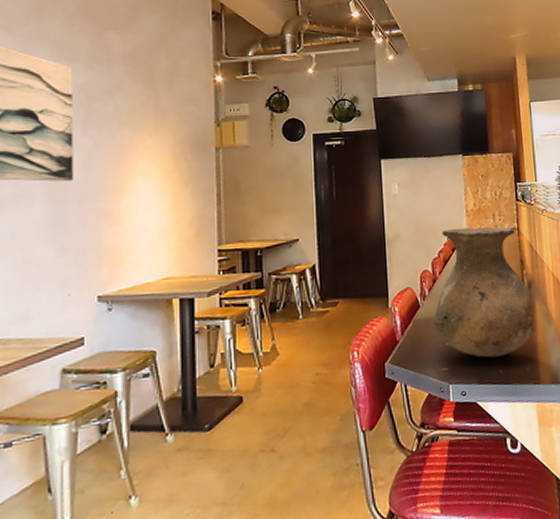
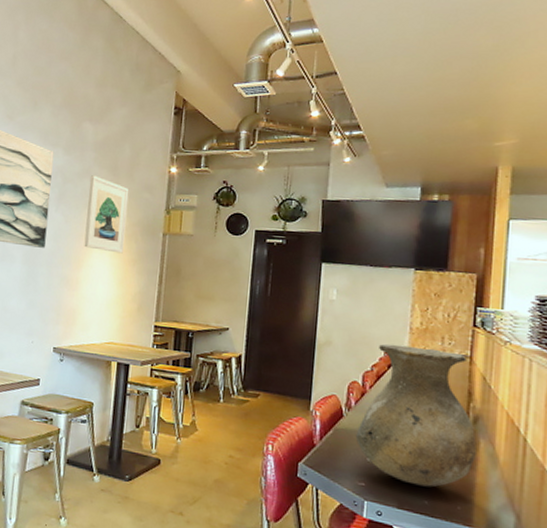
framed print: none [122,91,172,176] -> present [84,175,129,254]

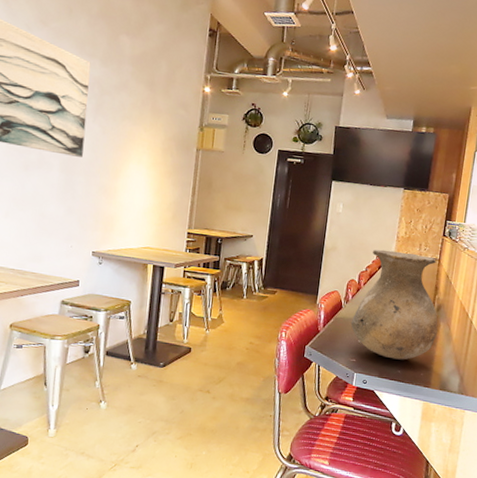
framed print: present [84,175,129,254] -> none [121,89,166,166]

